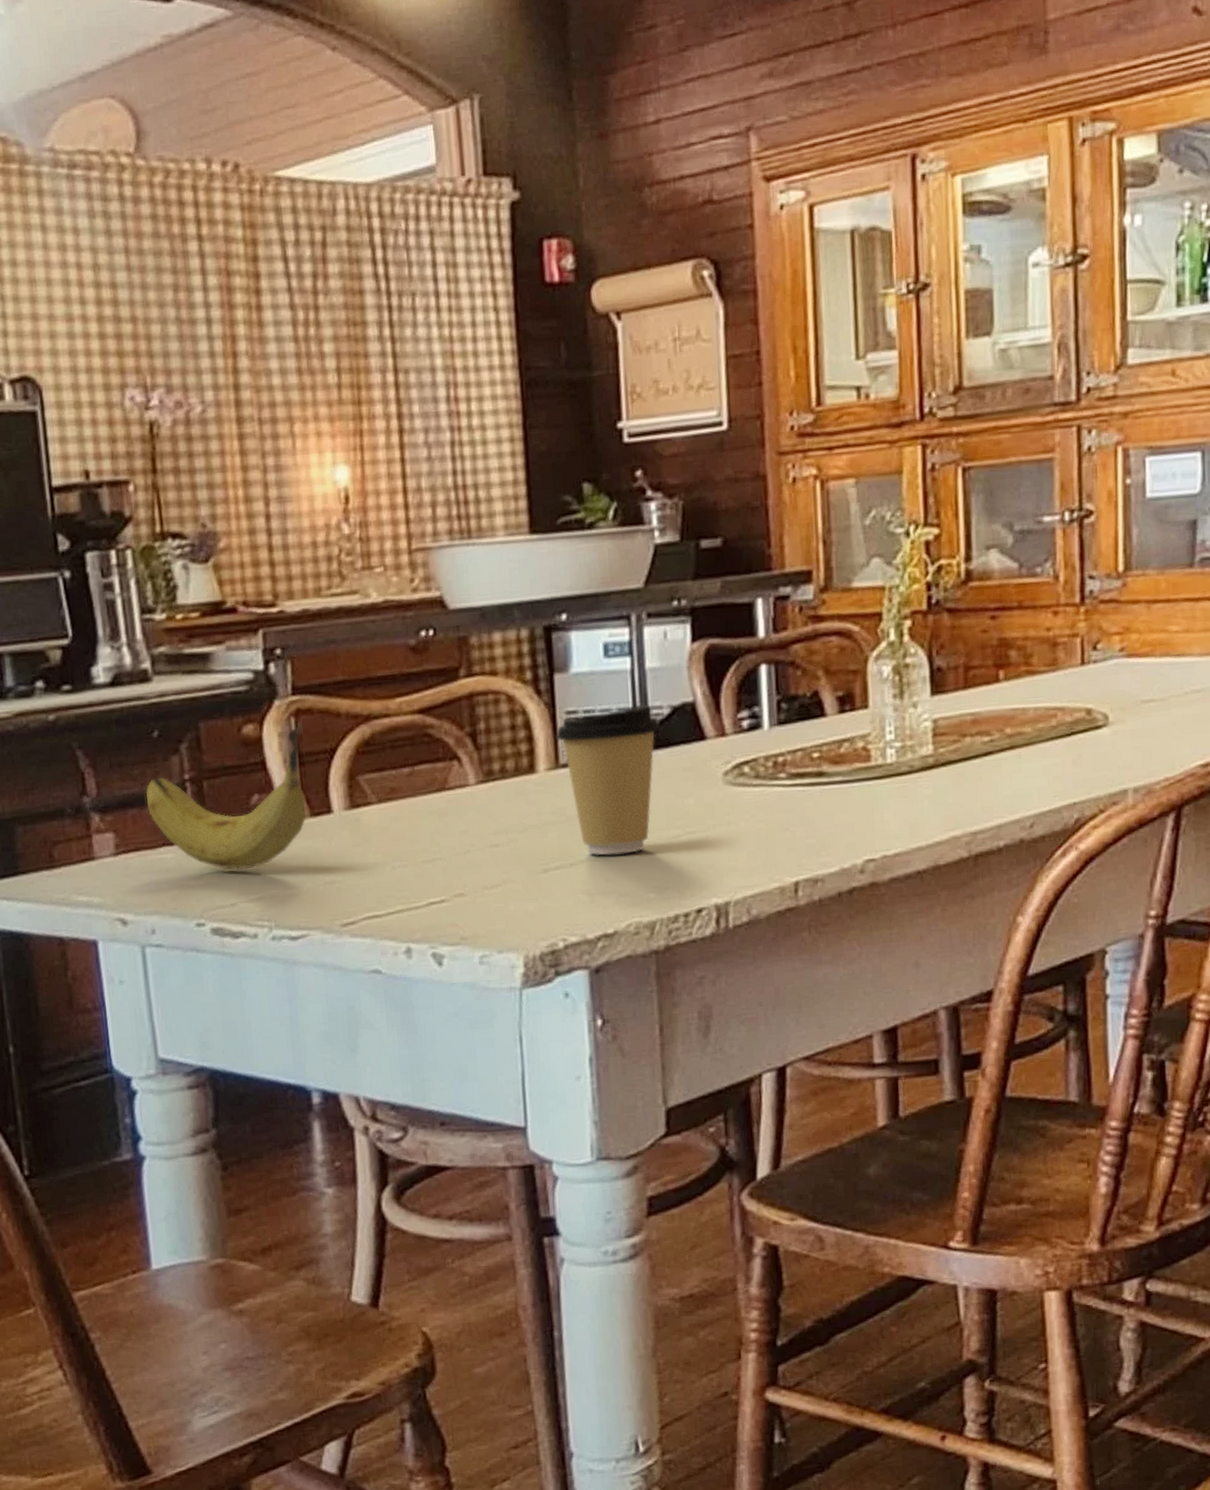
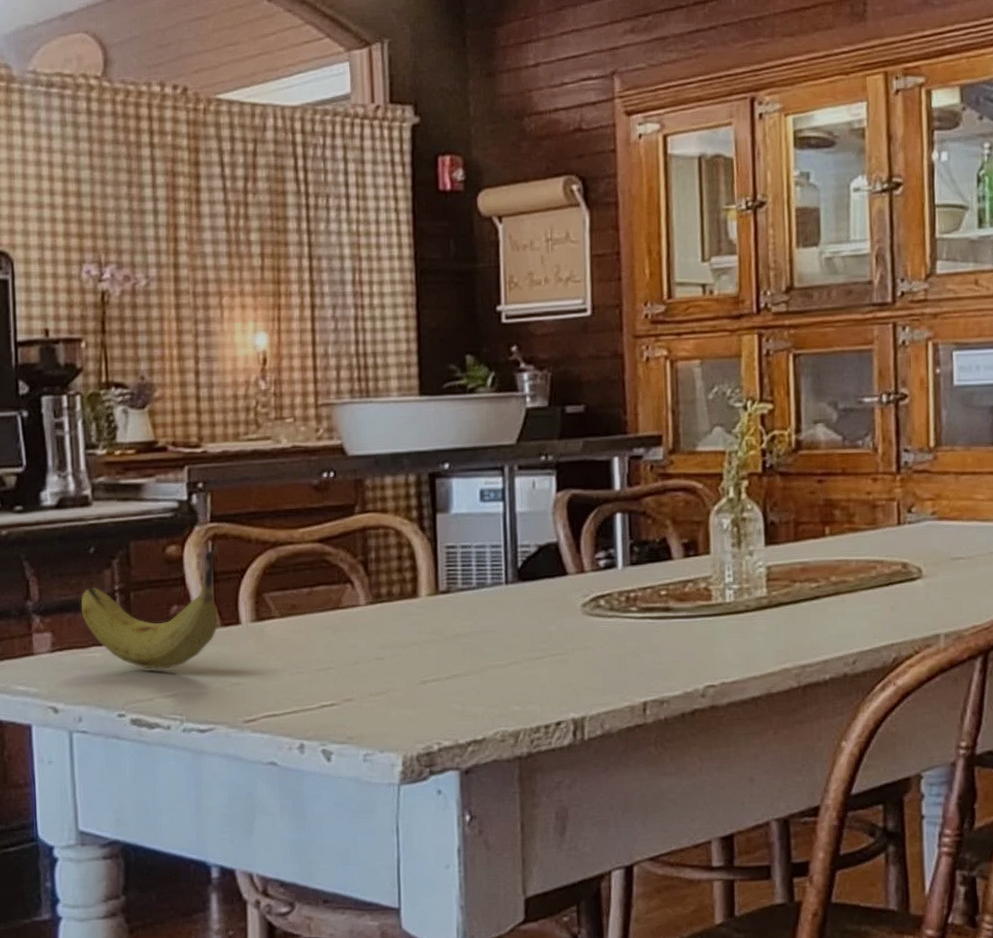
coffee cup: present [556,704,662,856] -> none [436,542,529,671]

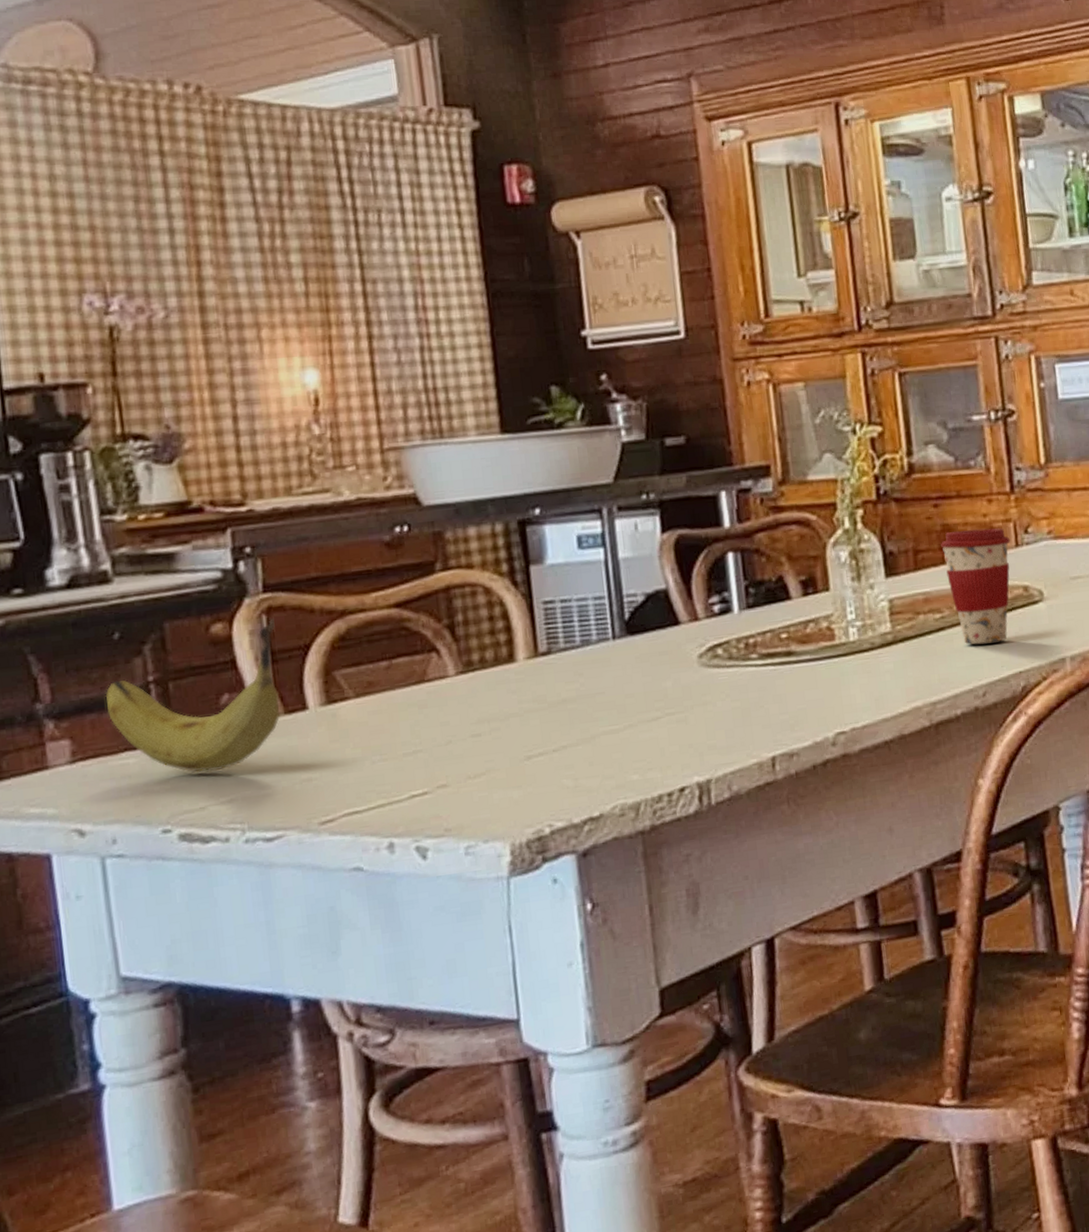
coffee cup: none [821,505,893,615] -> present [940,528,1011,645]

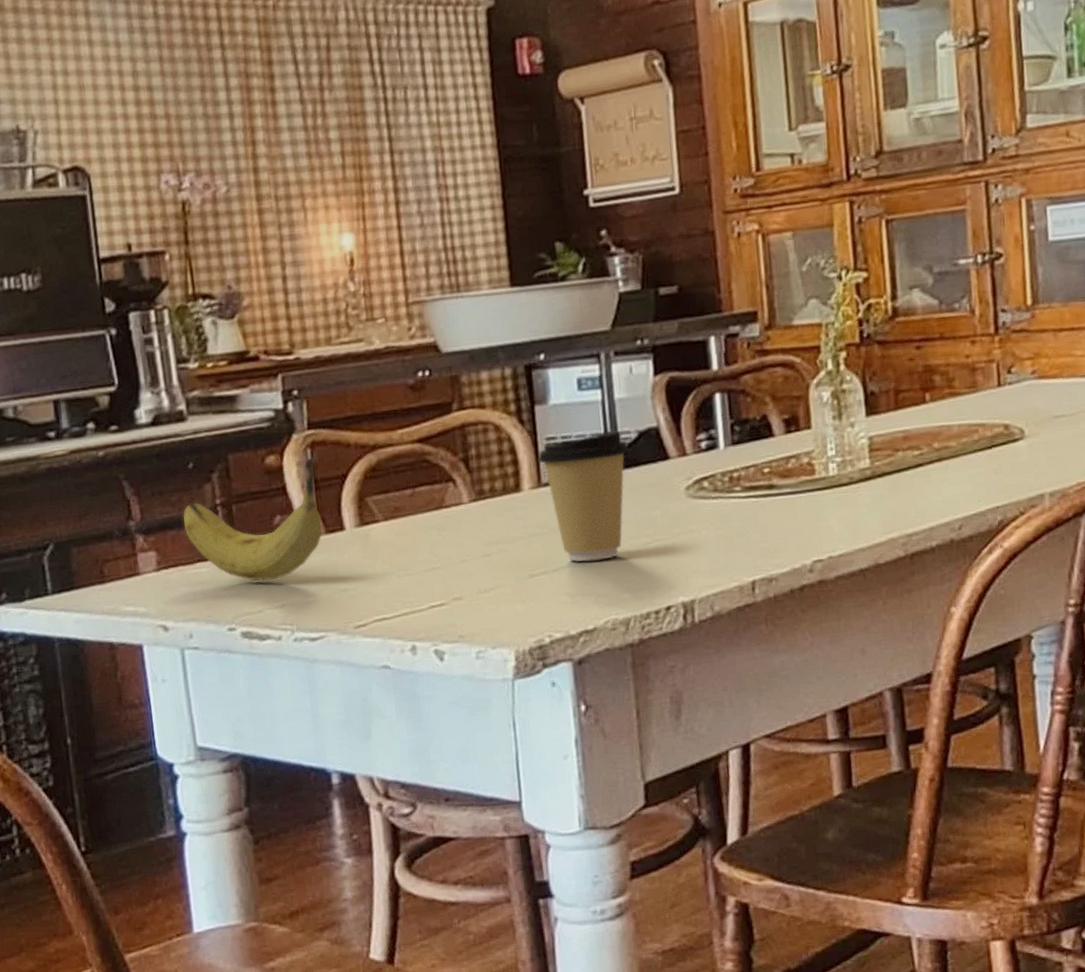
coffee cup: none [534,592,637,740] -> present [538,429,631,562]
coffee cup: present [940,528,1011,645] -> none [921,368,993,481]

